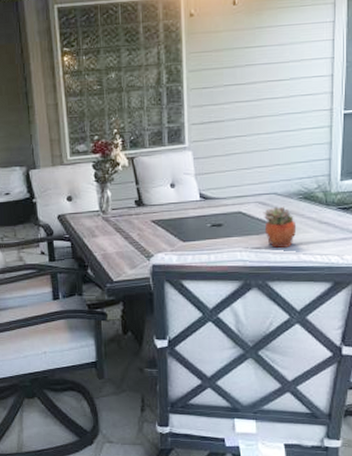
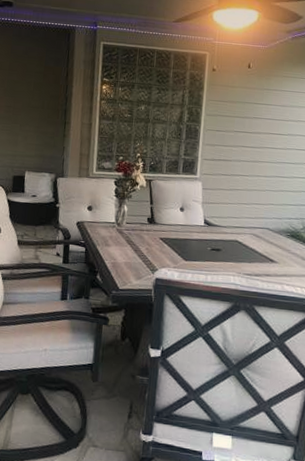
succulent planter: present [263,206,297,248] -> none [256,240,283,277]

